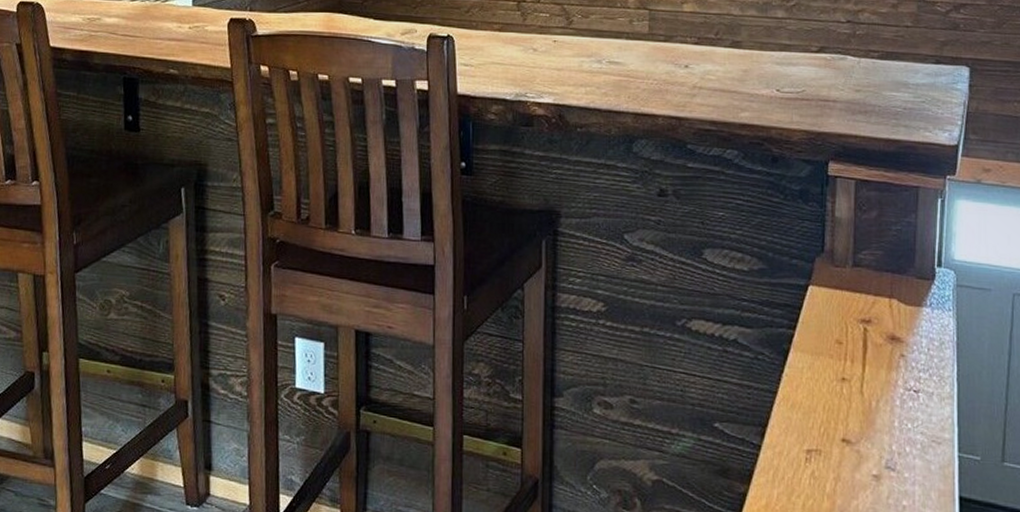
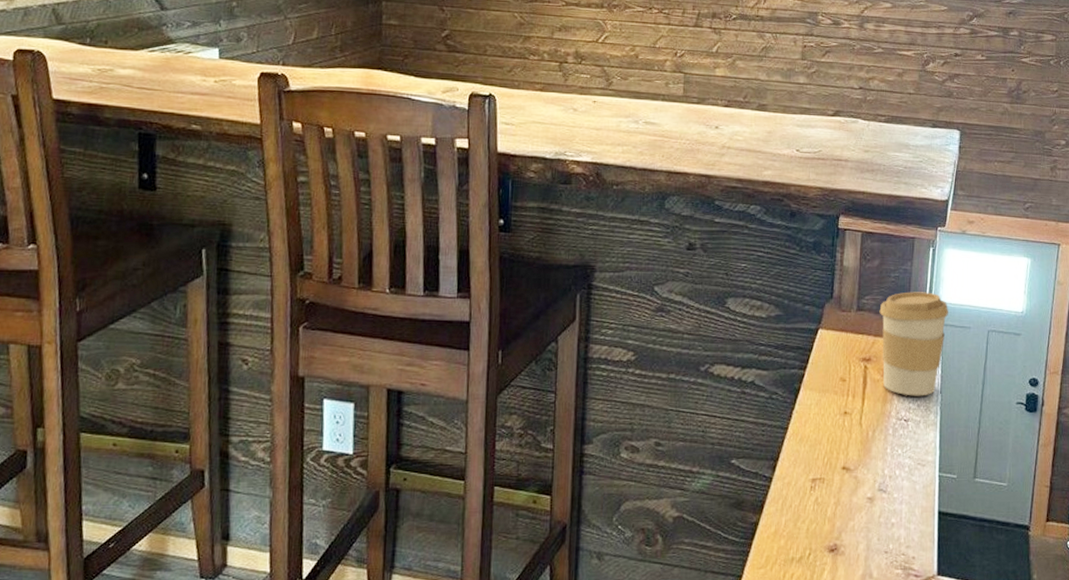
coffee cup: none [879,247,964,365] -> present [879,292,949,396]

